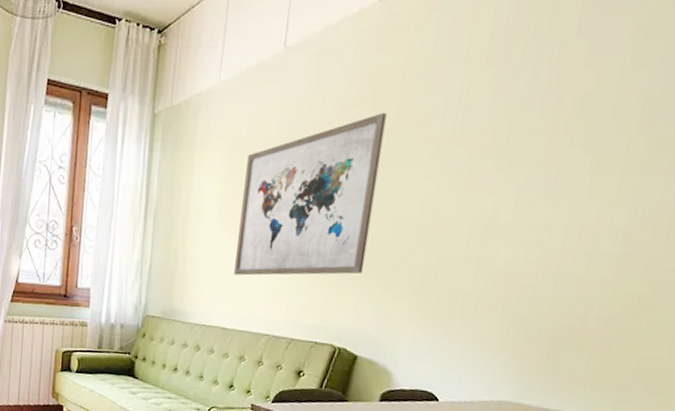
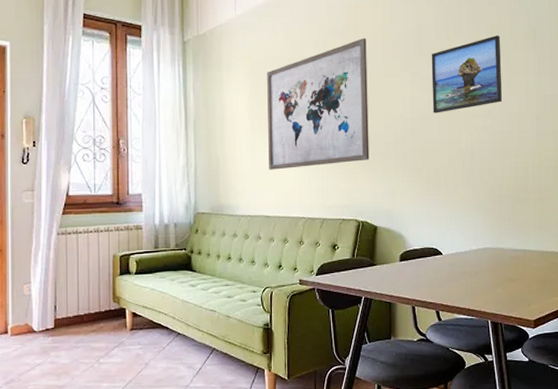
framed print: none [463,112,593,220] -> present [431,35,502,113]

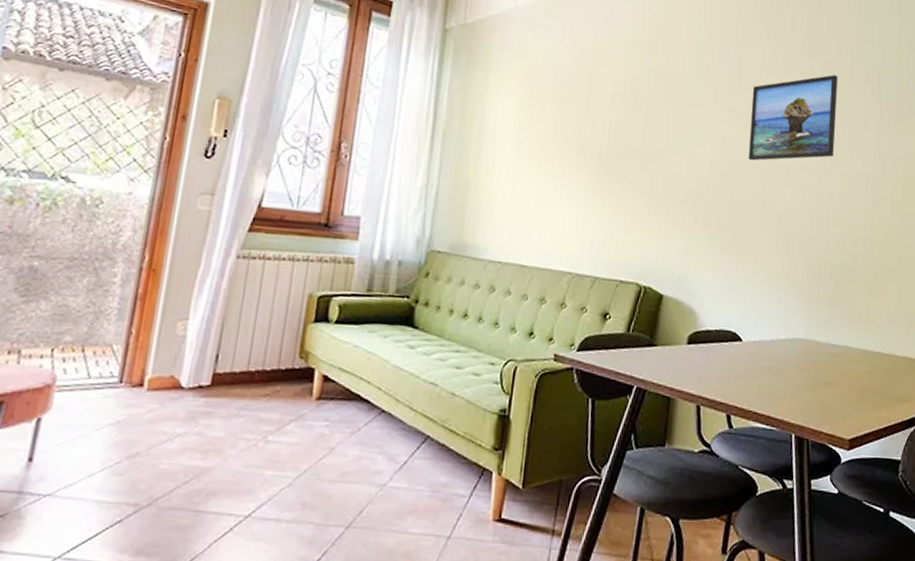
wall art: present [267,37,370,170] -> none [533,55,676,209]

